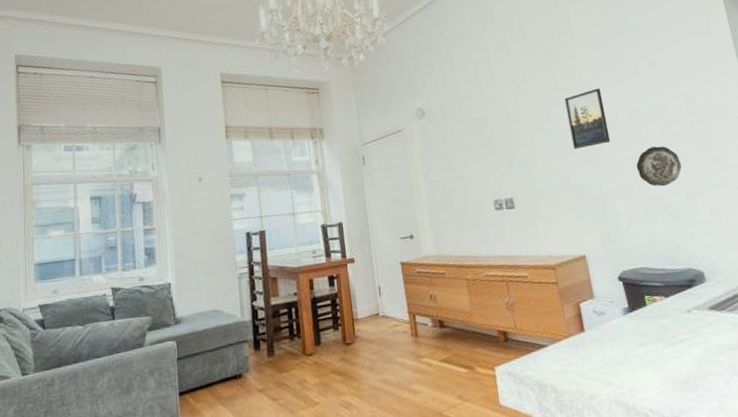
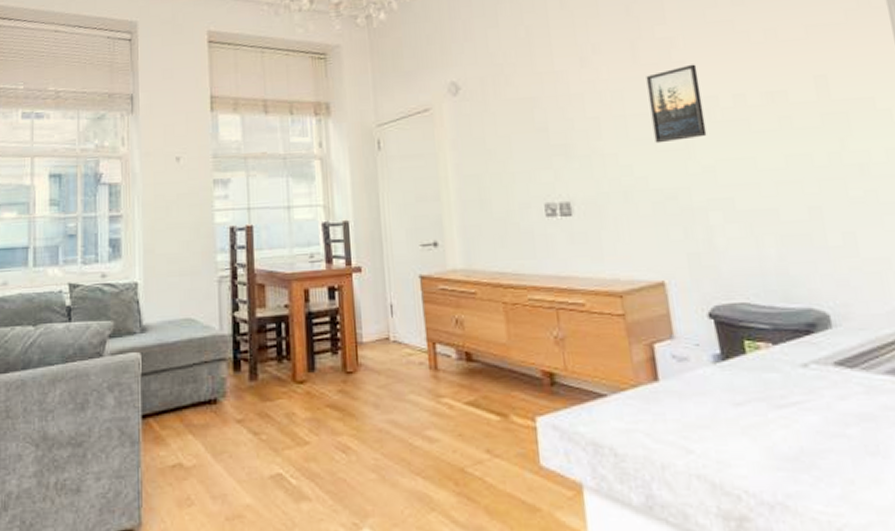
decorative plate: present [636,146,682,187] -> none [740,144,805,198]

